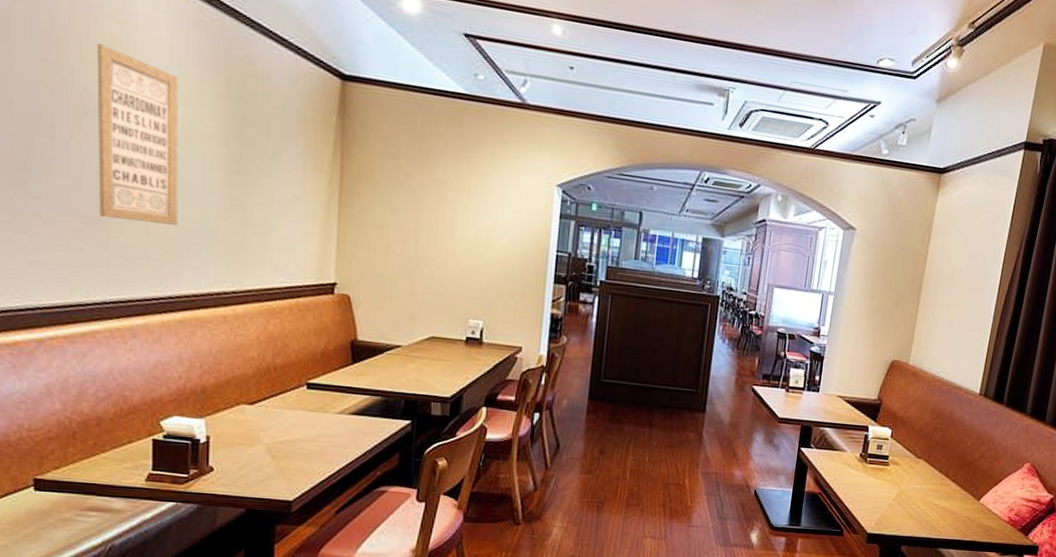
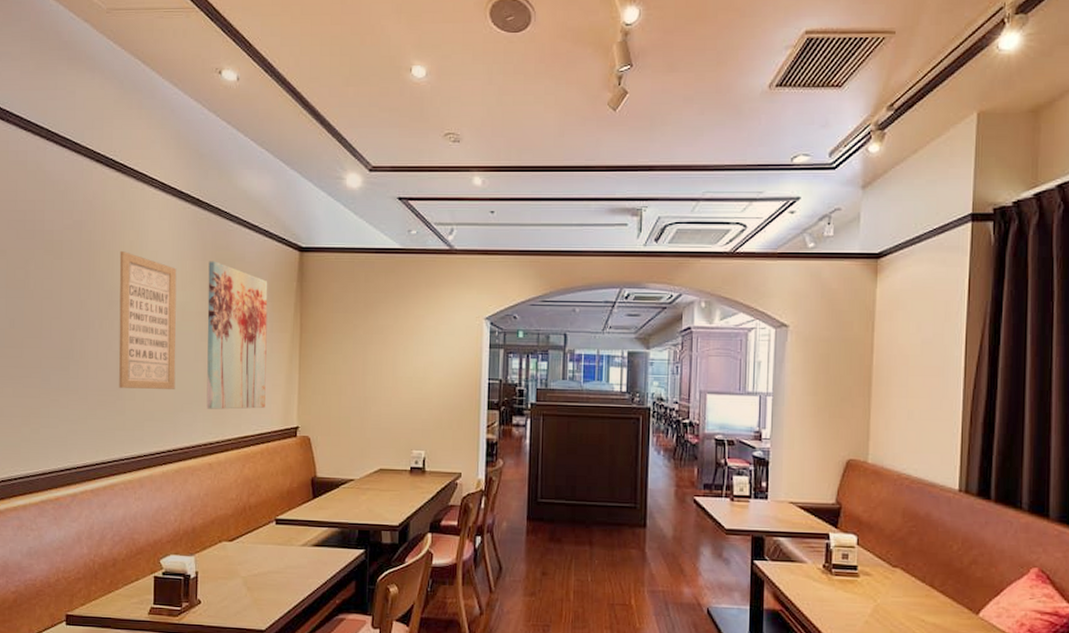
wall art: none [219,74,301,258] -> present [206,261,268,410]

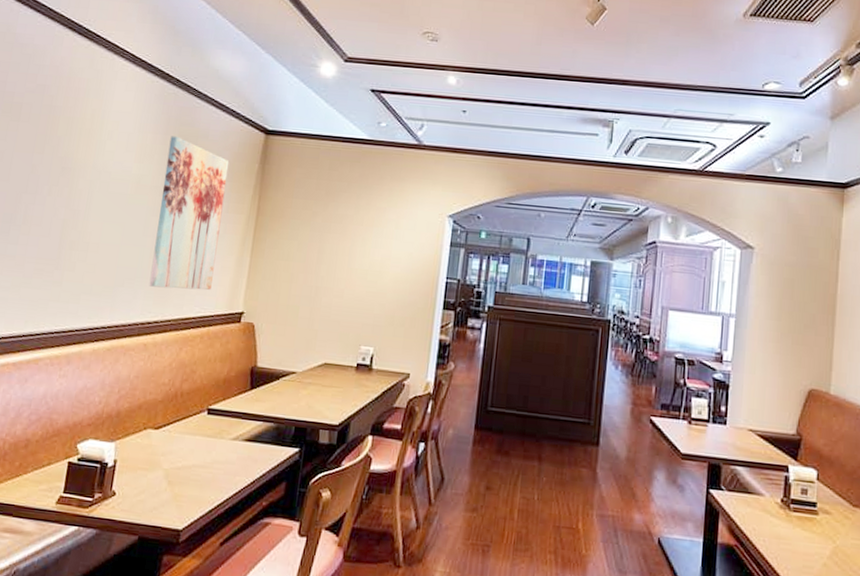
wall art: present [119,251,177,390] -> none [59,119,137,264]

